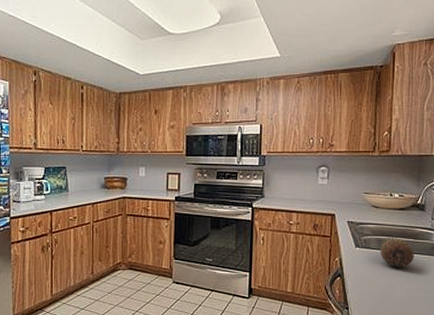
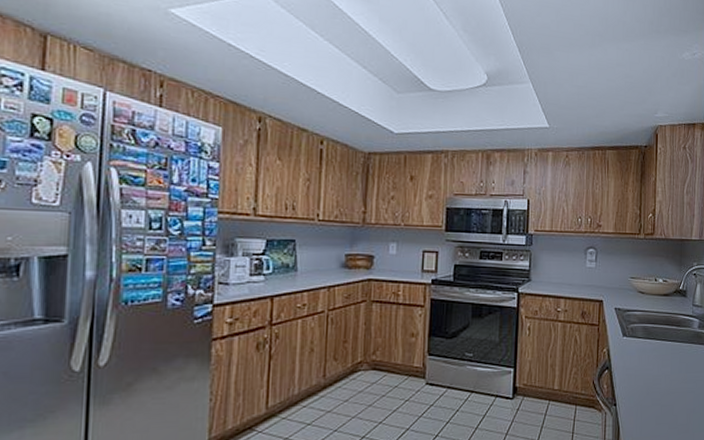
fruit: present [380,237,414,267] -> none [646,324,678,357]

